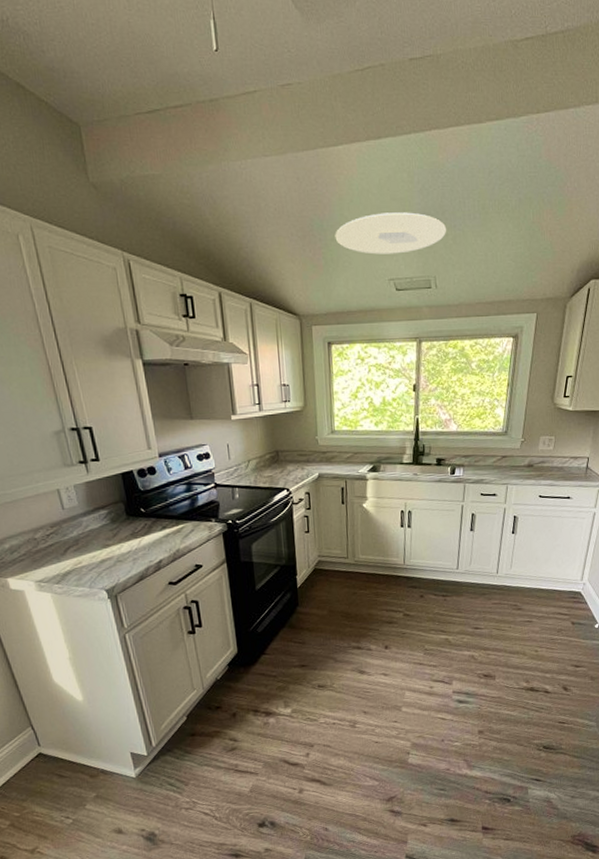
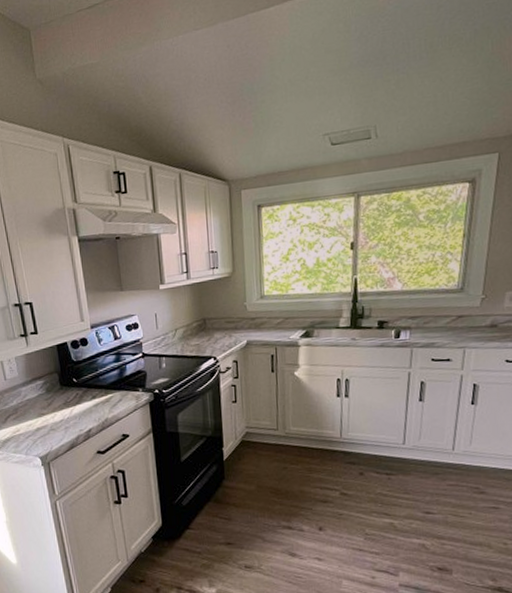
ceiling light: present [335,212,447,255] -> none [265,62,389,111]

